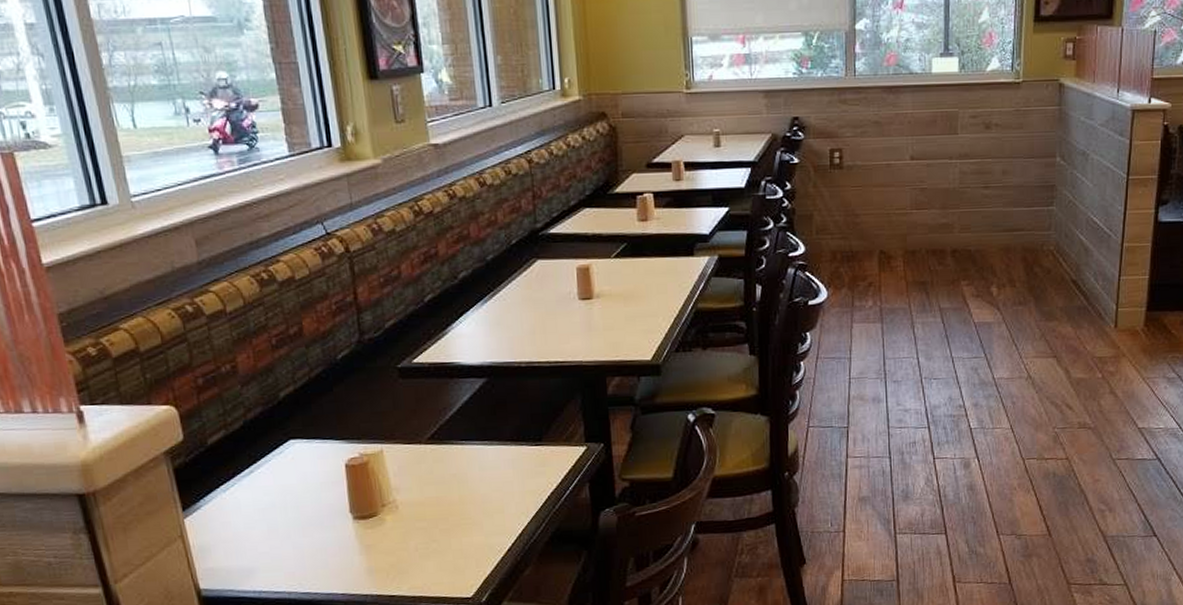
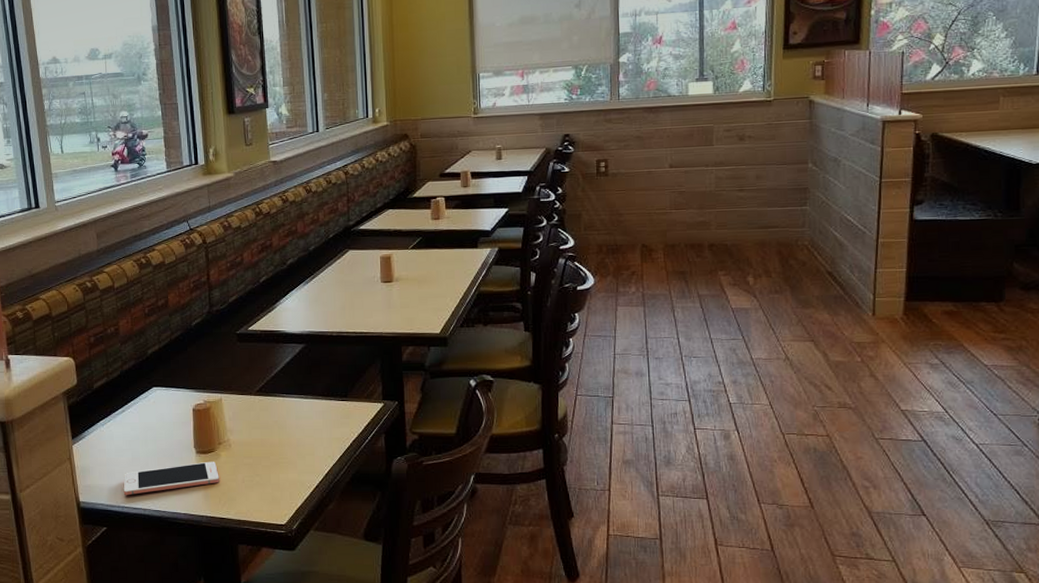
cell phone: none [258,527,386,578] -> present [123,461,219,496]

